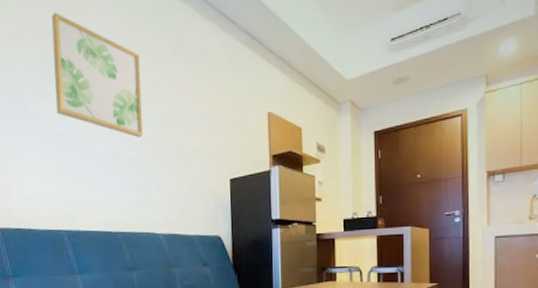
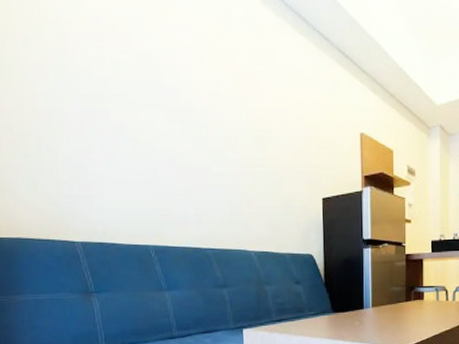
wall art: present [51,12,143,138] -> none [133,14,233,152]

